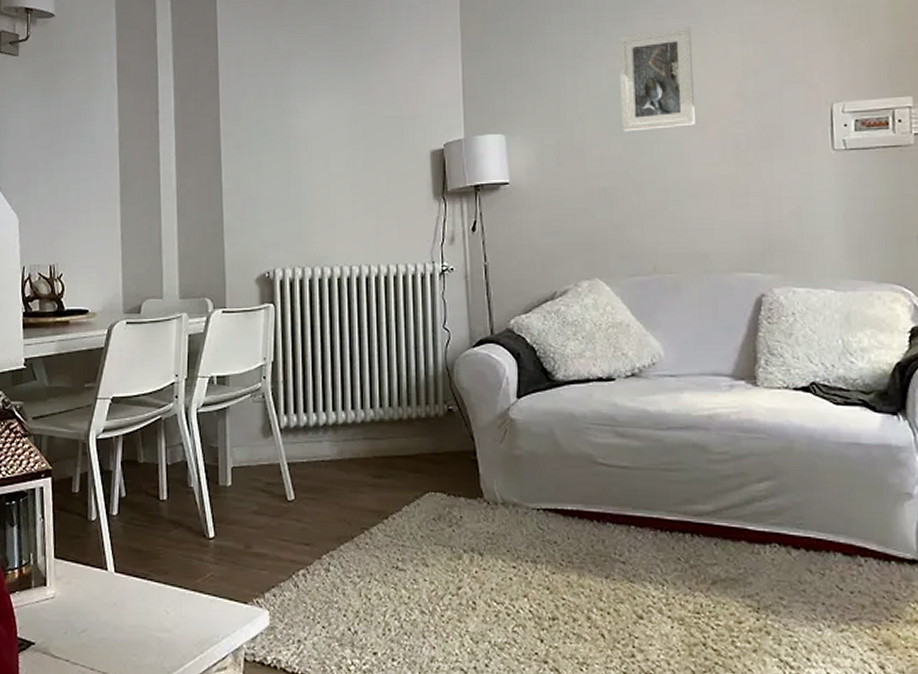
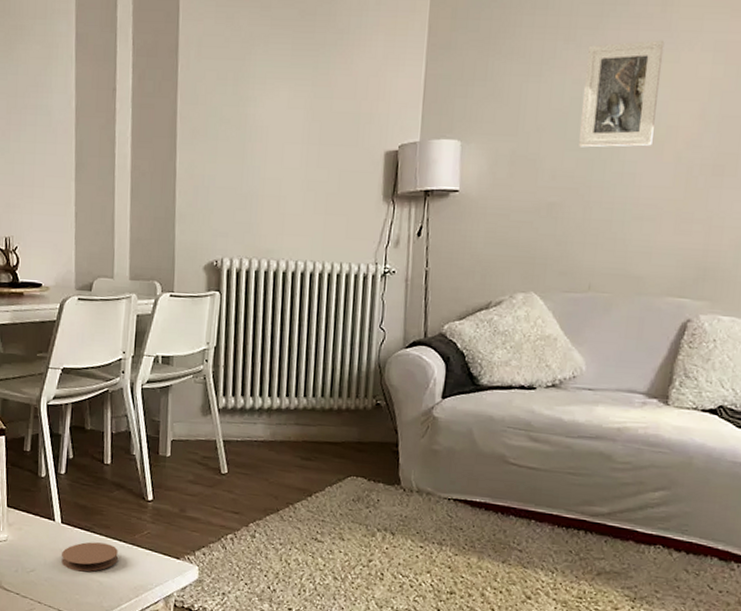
coaster: none [116,591,180,628] -> present [61,542,119,572]

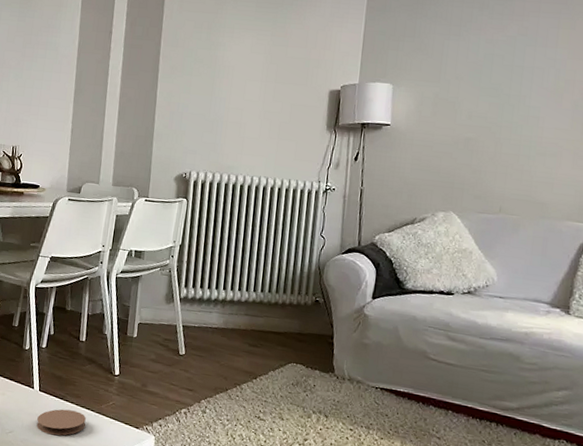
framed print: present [579,40,665,148] -> none [491,11,563,95]

